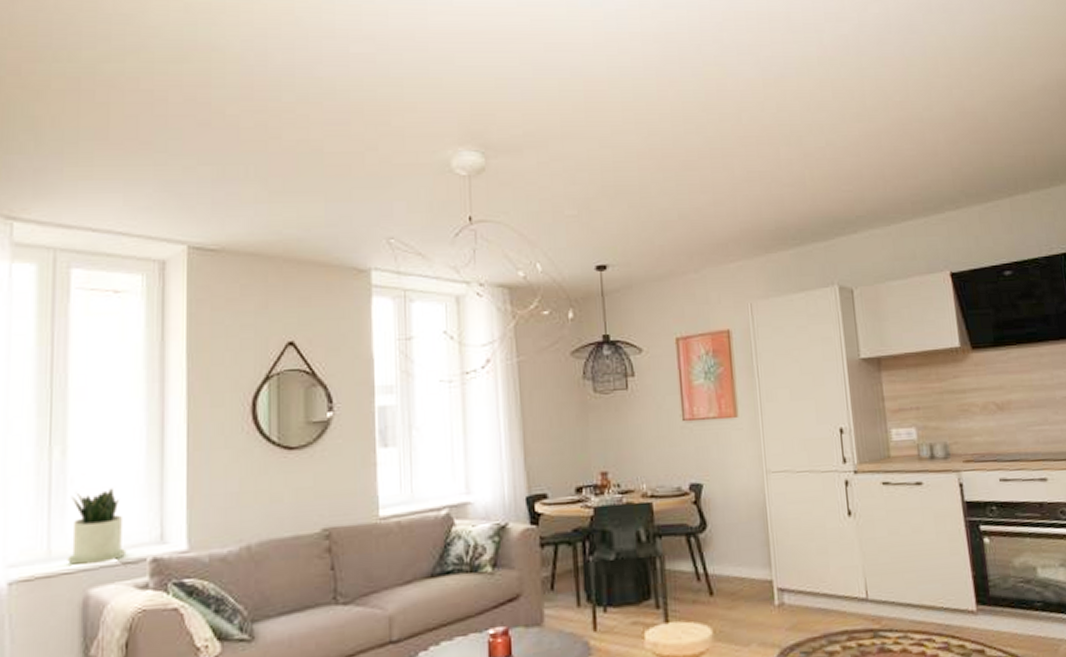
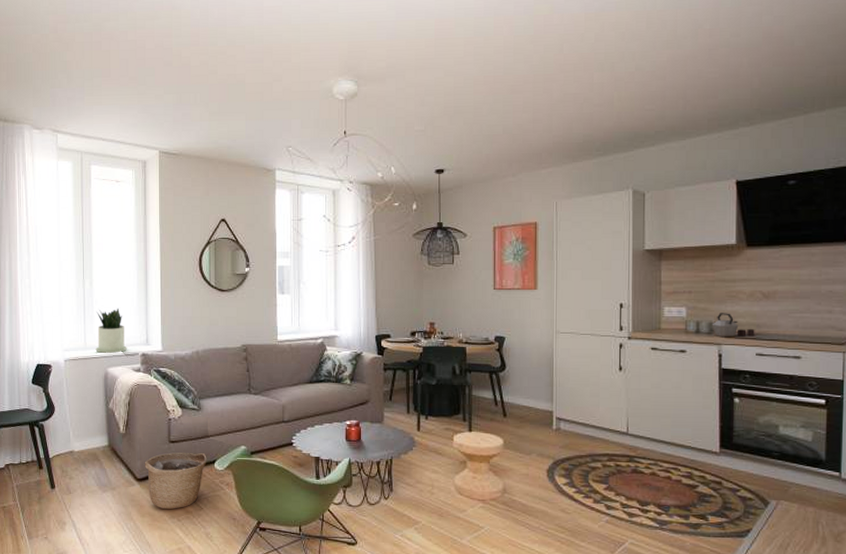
kettle: none [946,431,995,463] -> present [711,313,755,338]

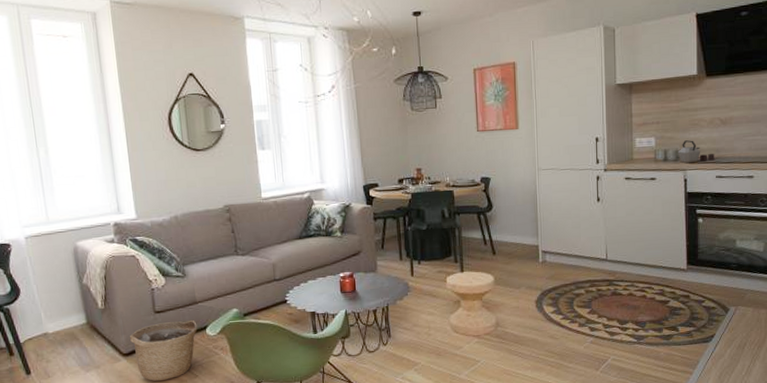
planter: present [95,308,128,354] -> none [56,176,97,227]

